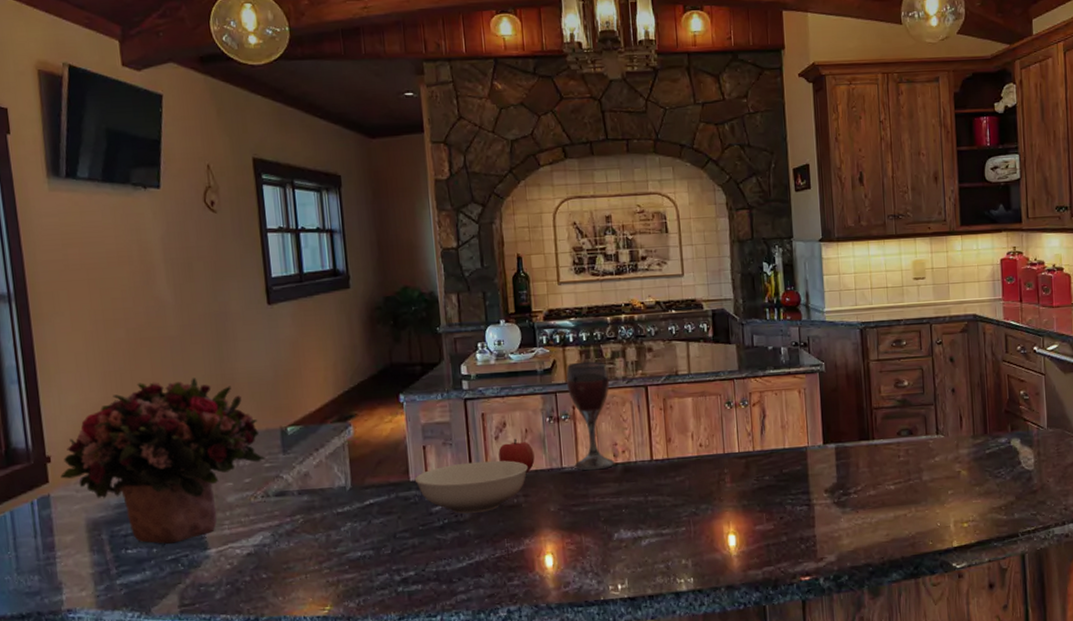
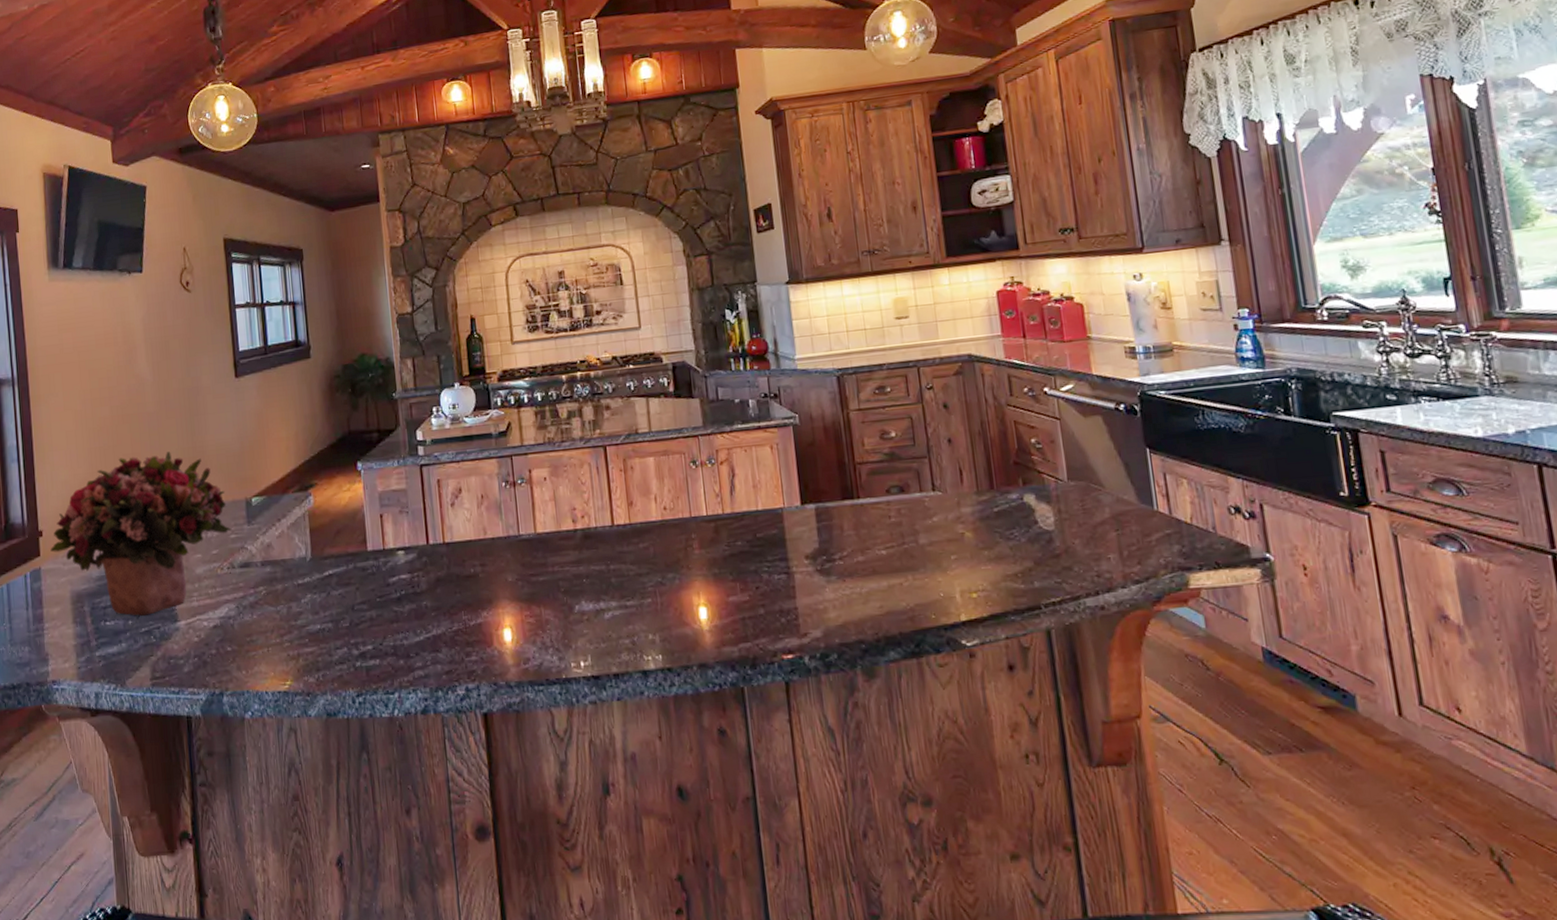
bowl: present [414,460,528,514] -> none [372,528,484,585]
fruit: present [498,439,535,474] -> none [454,505,491,542]
cup: present [565,361,615,471] -> none [521,421,574,538]

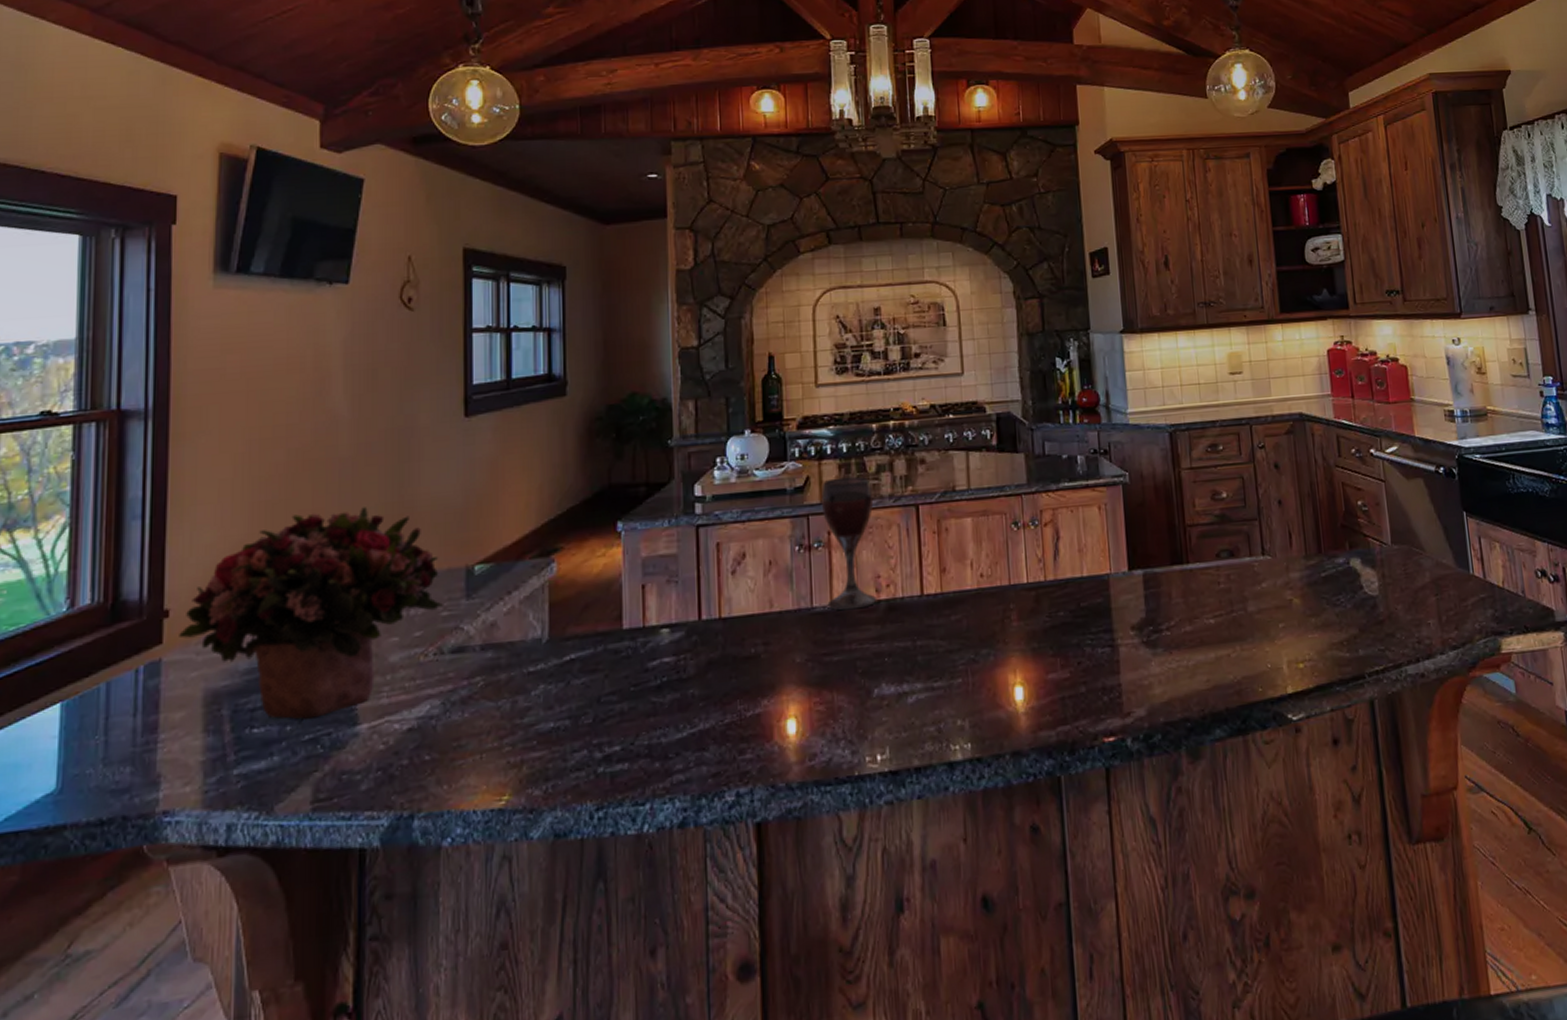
cup: none [521,421,574,538] -> present [820,476,878,610]

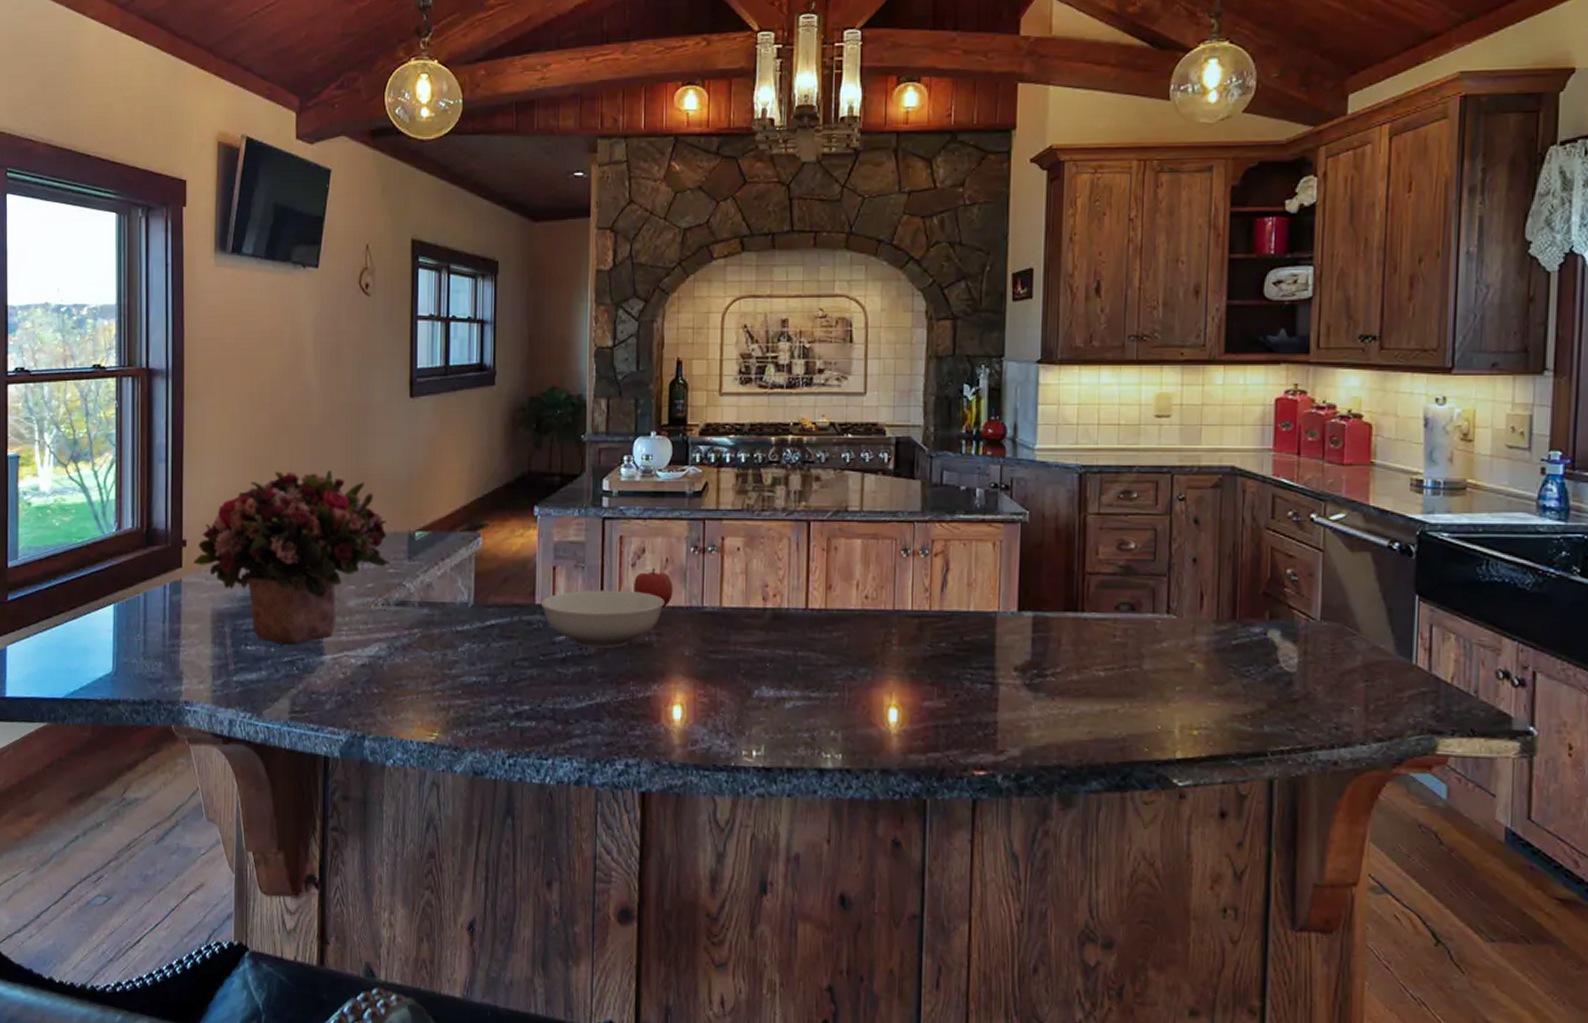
bowl: none [628,600,770,669] -> present [540,589,664,648]
fruit: none [735,573,779,617] -> present [634,568,673,610]
cup: present [820,476,878,610] -> none [717,486,767,614]

